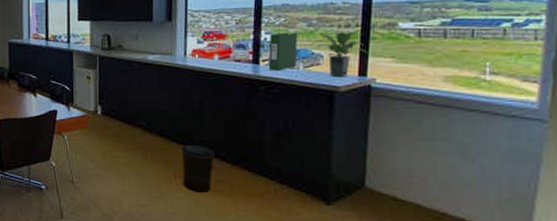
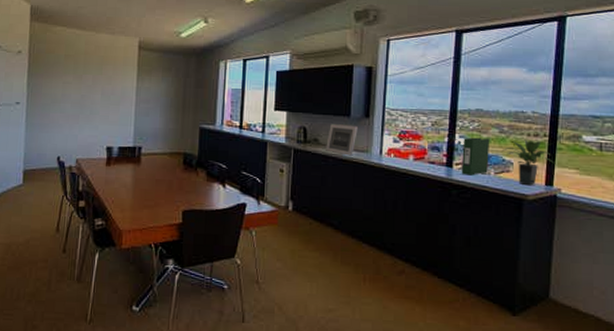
picture frame: none [130,29,161,59] -> present [326,124,358,156]
waste bin: present [180,144,216,192] -> none [371,247,407,298]

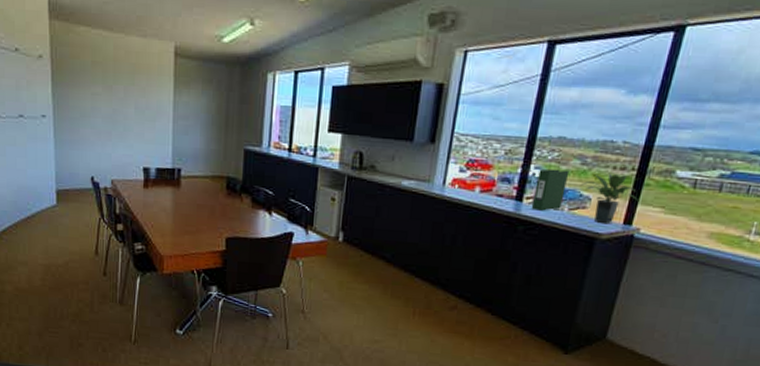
picture frame: present [326,124,358,156] -> none [383,149,421,186]

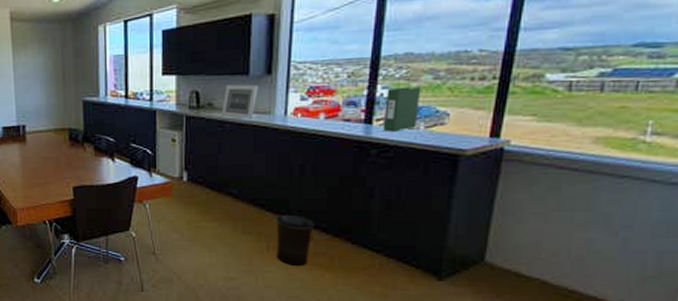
picture frame: none [383,149,421,186] -> present [222,84,258,119]
waste bin: none [421,282,460,333] -> present [275,214,315,266]
potted plant: present [580,173,638,225] -> none [435,84,504,139]

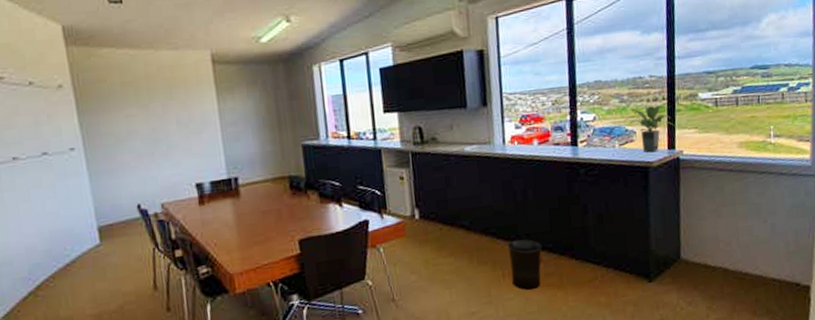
picture frame: present [222,84,258,119] -> none [445,117,477,151]
binder: present [382,86,421,132] -> none [585,109,613,152]
potted plant: none [435,84,504,139] -> present [623,105,675,153]

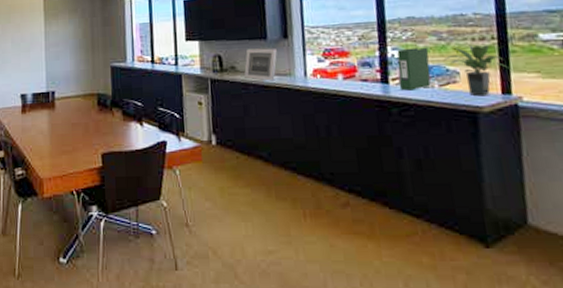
picture frame: none [445,117,477,151] -> present [244,48,277,81]
waste bin: present [507,239,543,290] -> none [308,177,350,235]
binder: none [585,109,613,152] -> present [397,47,431,91]

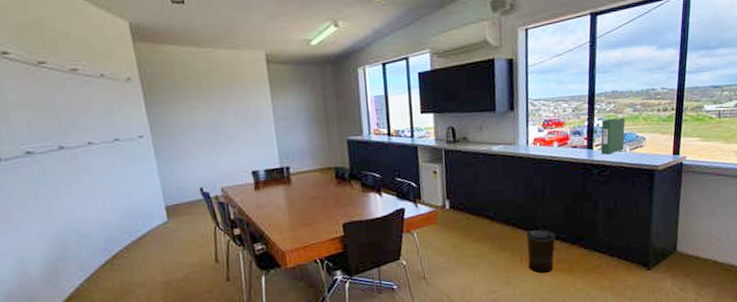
picture frame: present [244,48,277,81] -> none [475,119,504,150]
waste bin: none [308,177,350,235] -> present [525,229,557,273]
potted plant: present [443,44,509,97] -> none [635,115,681,158]

